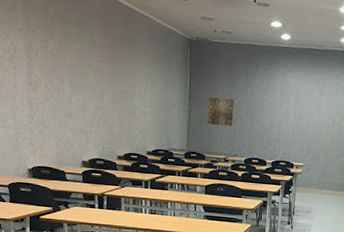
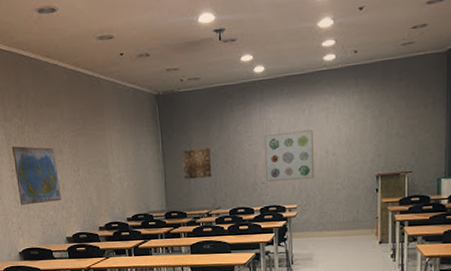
world map: none [31,58,82,124] -> present [11,146,62,205]
wall art: none [280,97,324,142] -> present [263,129,315,182]

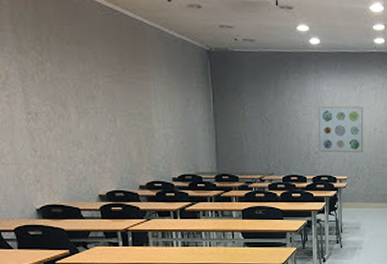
world map: present [11,146,62,205] -> none [27,84,93,155]
wall art: present [182,148,212,180] -> none [235,112,266,143]

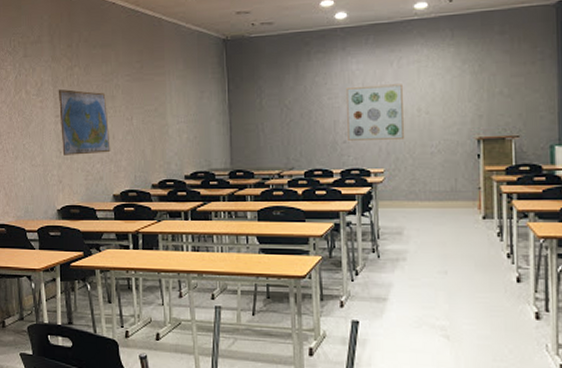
world map: none [27,84,93,155] -> present [58,89,111,156]

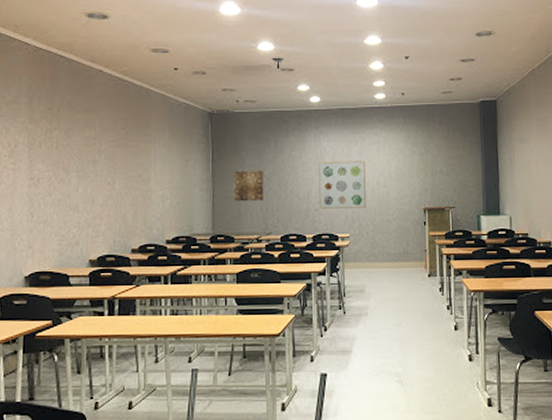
world map: present [58,89,111,156] -> none [34,151,89,220]
wall art: none [251,100,285,135] -> present [233,171,264,202]

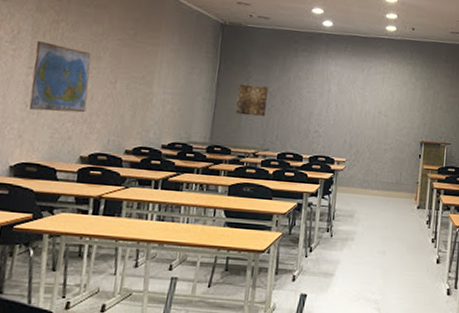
world map: none [34,151,89,220] -> present [28,40,91,113]
wall art: present [318,161,367,209] -> none [319,85,369,135]

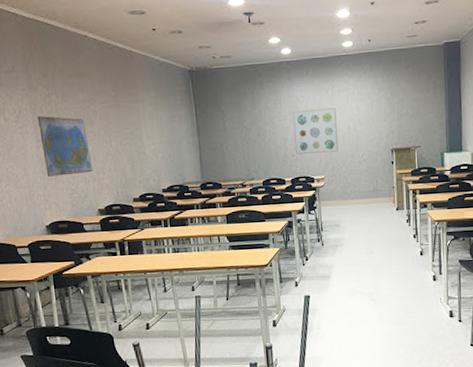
wall art: present [235,84,269,117] -> none [216,122,246,152]
wall art: none [319,85,369,135] -> present [292,107,339,154]

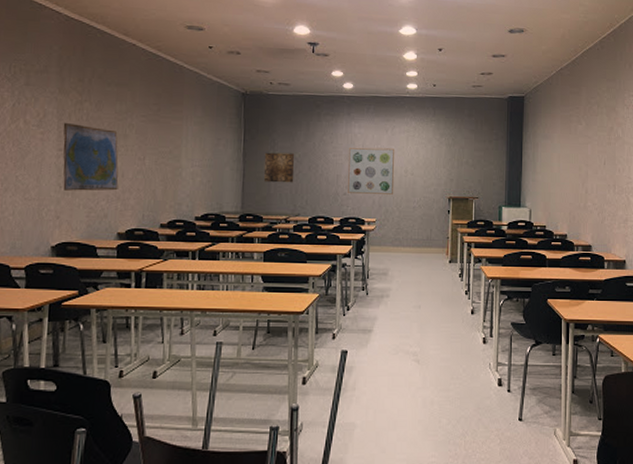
wall art: none [216,122,246,152] -> present [263,152,295,183]

